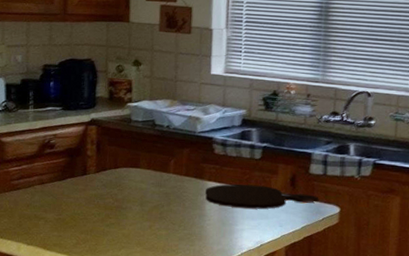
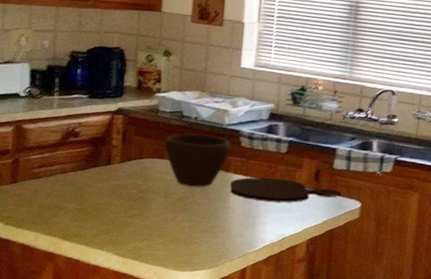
bowl: none [138,142,204,196] -> present [164,133,231,188]

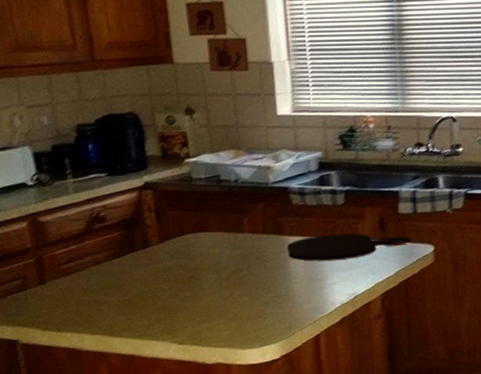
bowl: present [164,133,231,188] -> none [205,197,281,259]

